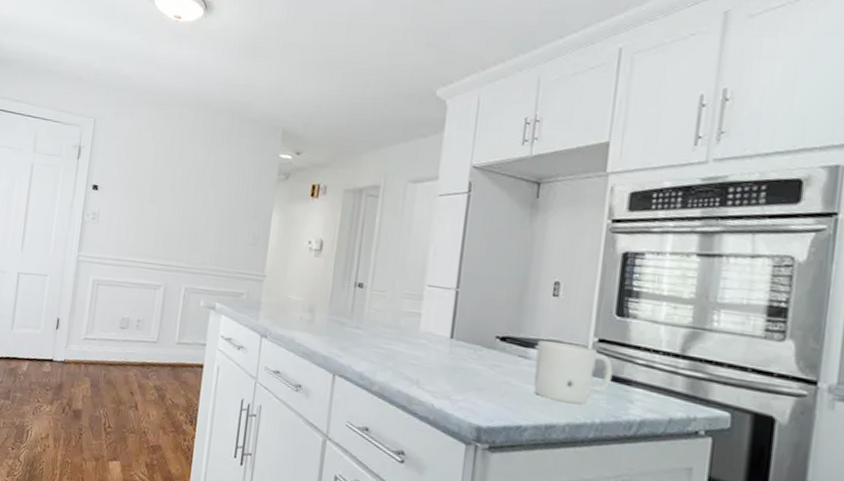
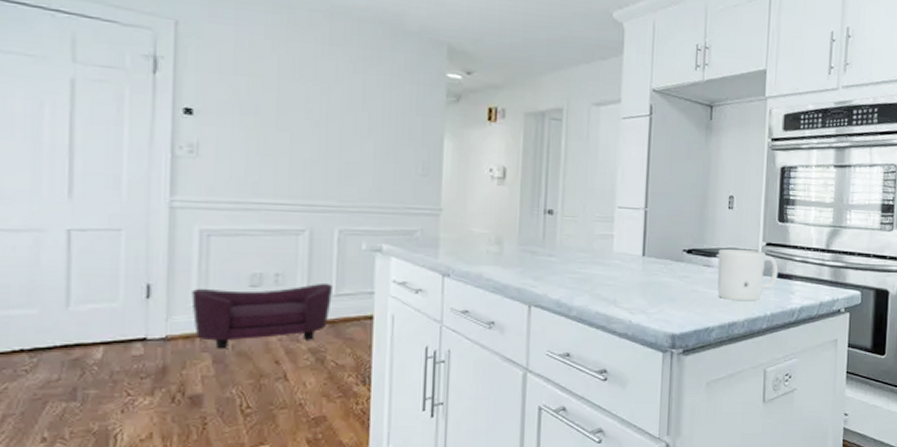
dog bed: none [82,325,176,379] -> present [191,282,332,349]

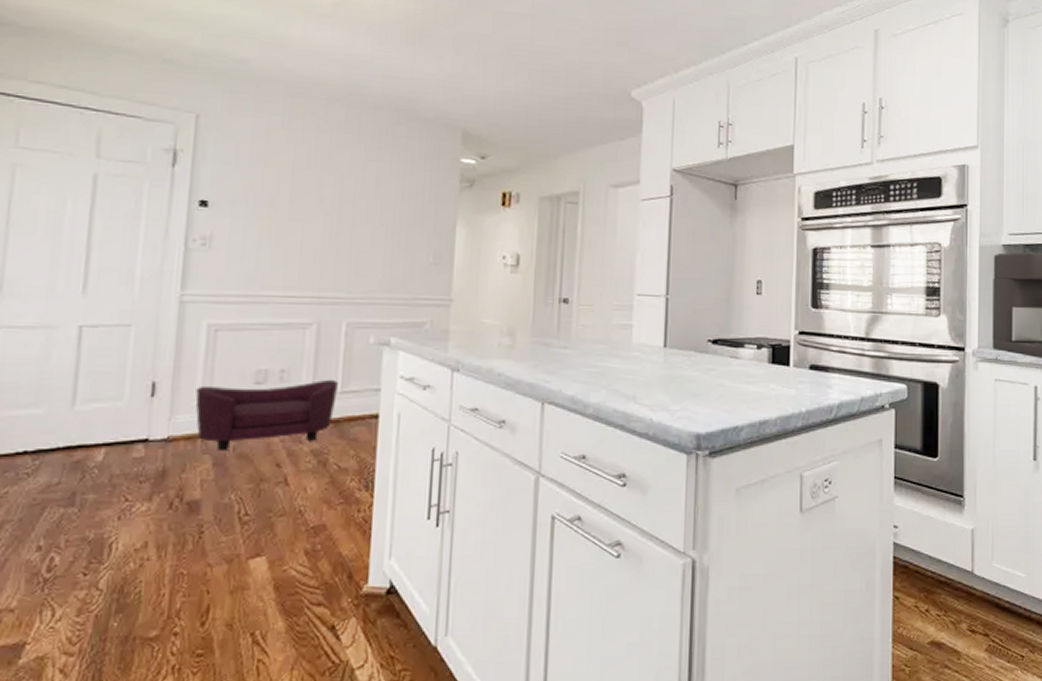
mug: present [717,248,779,302] -> none [745,338,813,397]

